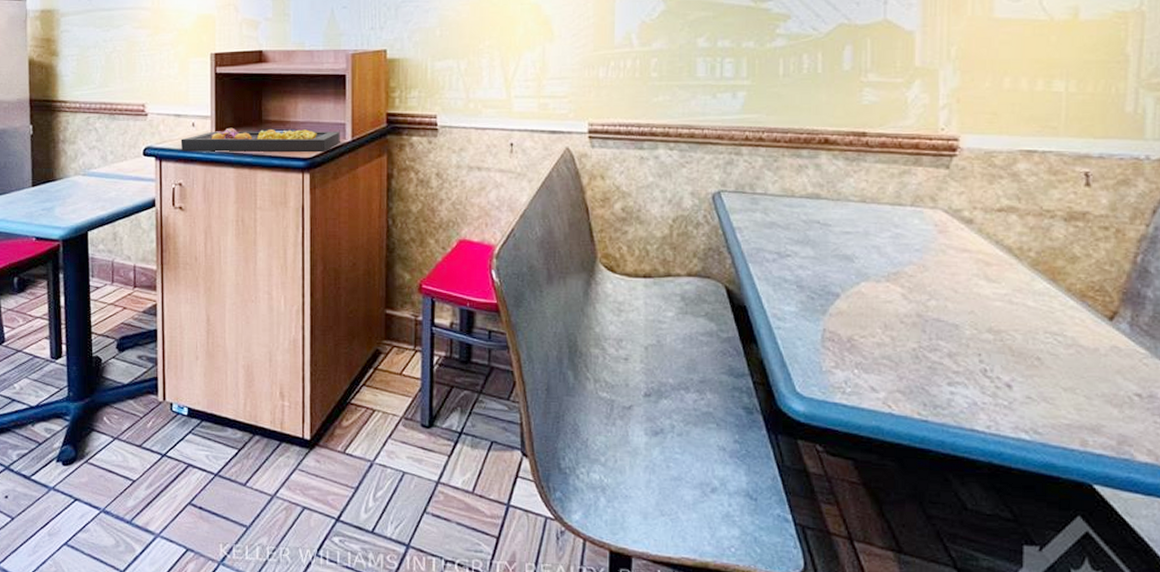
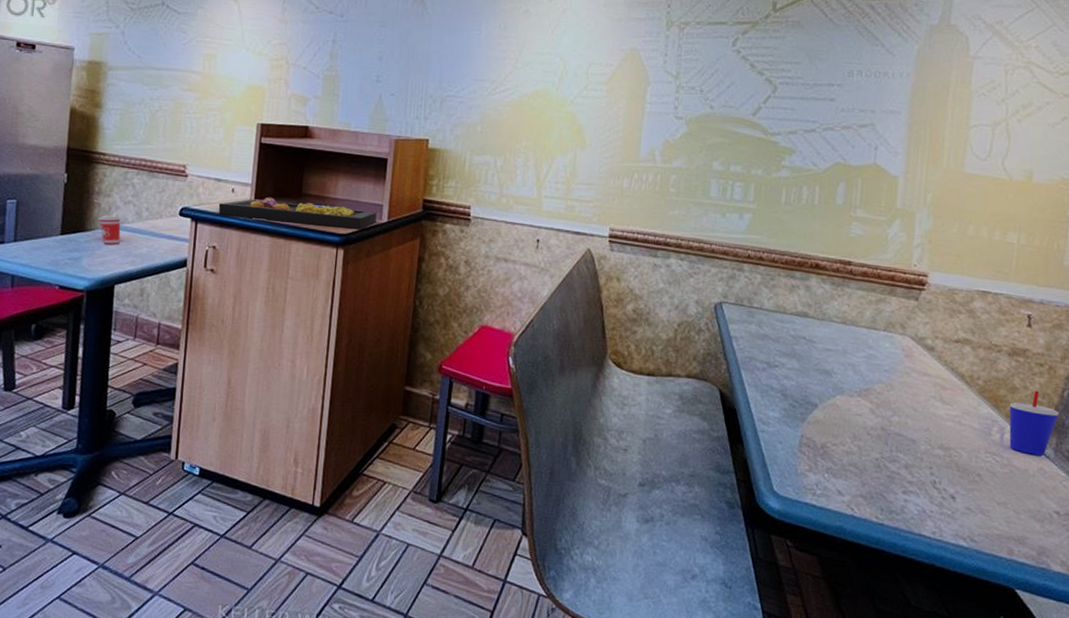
beverage cup: none [60,149,90,193] -> present [94,200,121,246]
beverage cup: none [1069,258,1132,331] -> present [1009,390,1059,456]

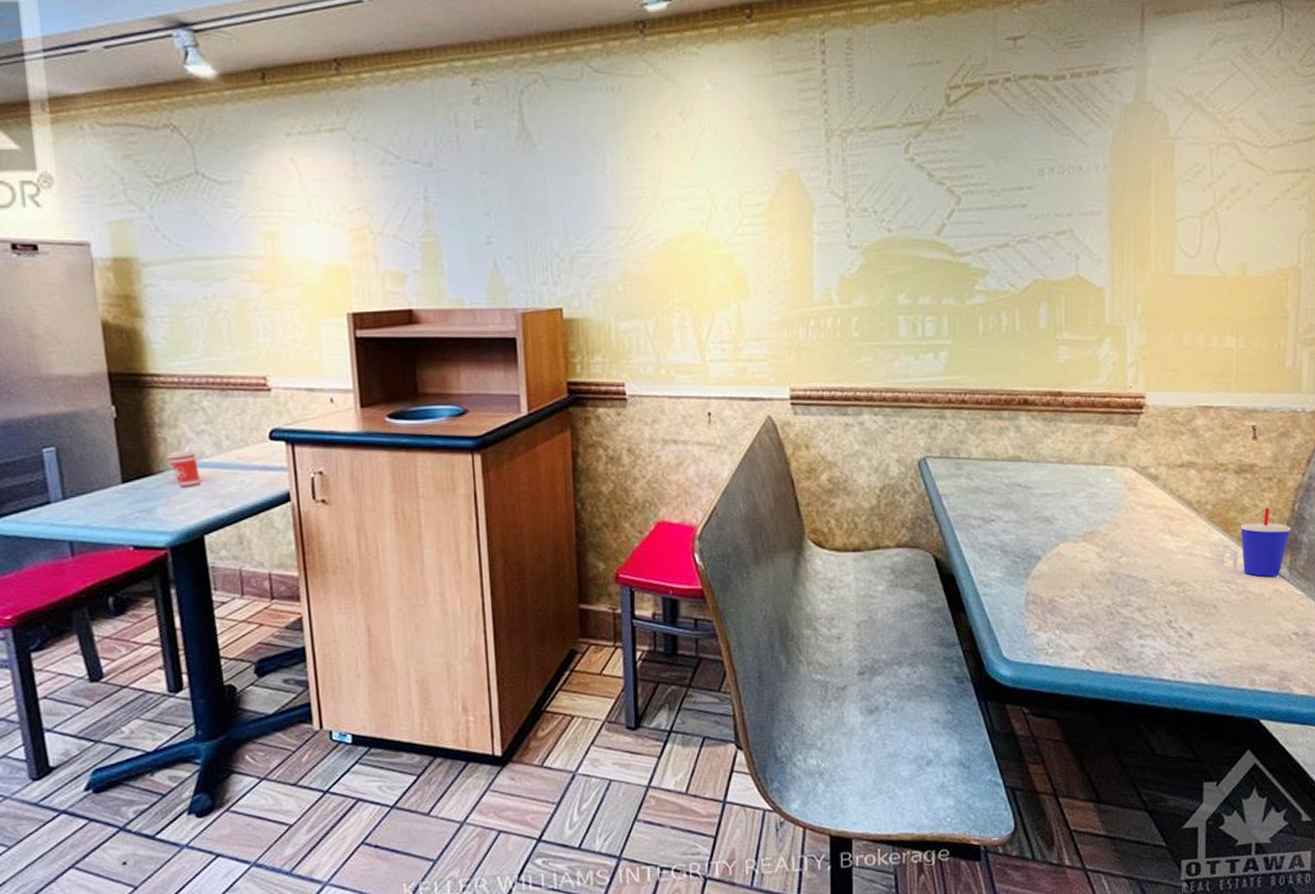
food tray: present [218,197,377,230] -> none [316,402,515,433]

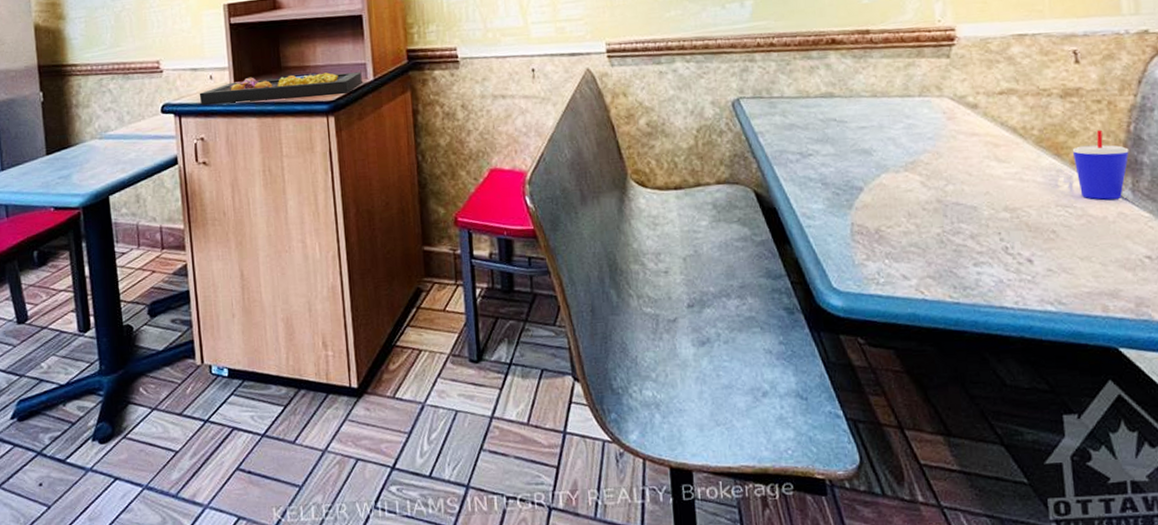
beverage cup: present [156,434,202,489] -> none [73,113,108,158]
food tray: none [316,402,515,433] -> present [199,72,362,105]

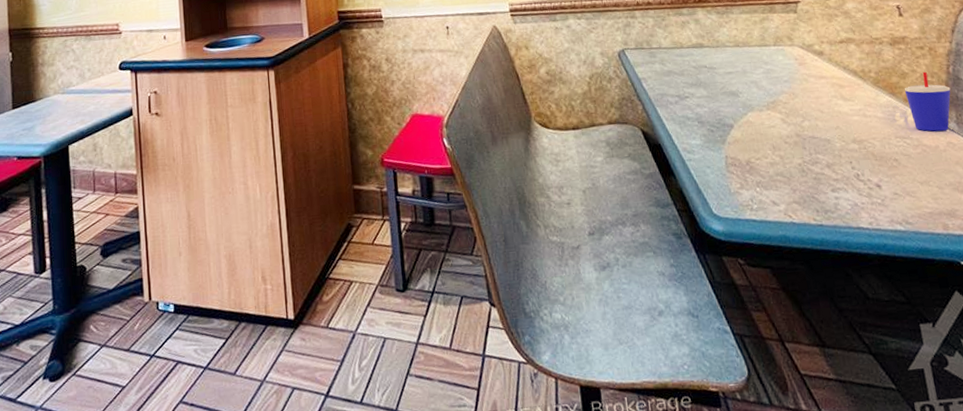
food tray: present [199,72,362,105] -> none [153,31,299,62]

